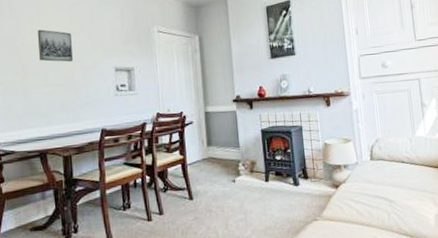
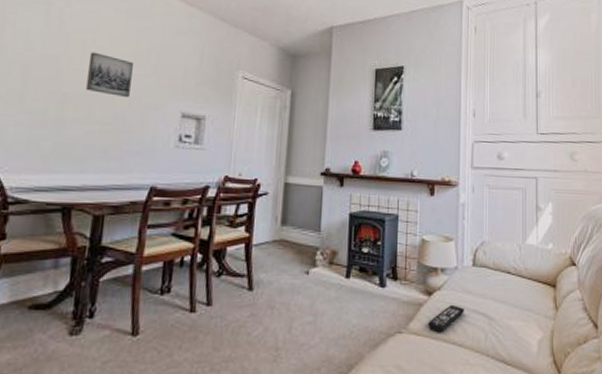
remote control: none [338,193,368,217] -> present [428,304,464,333]

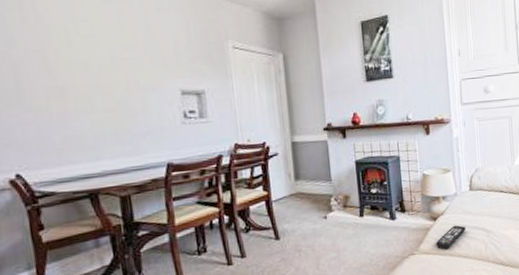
wall art: present [85,52,133,98] -> none [75,41,126,83]

